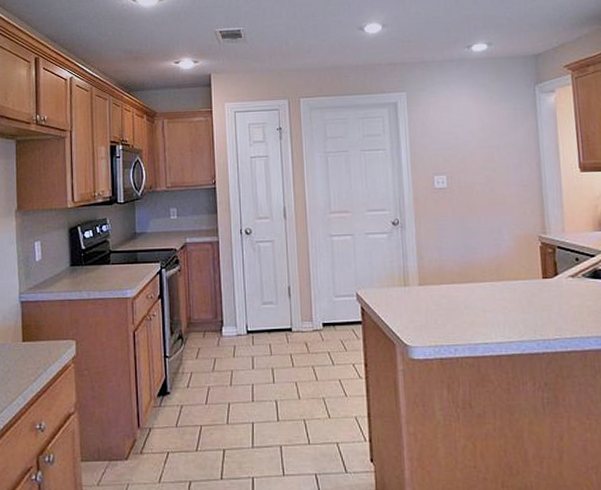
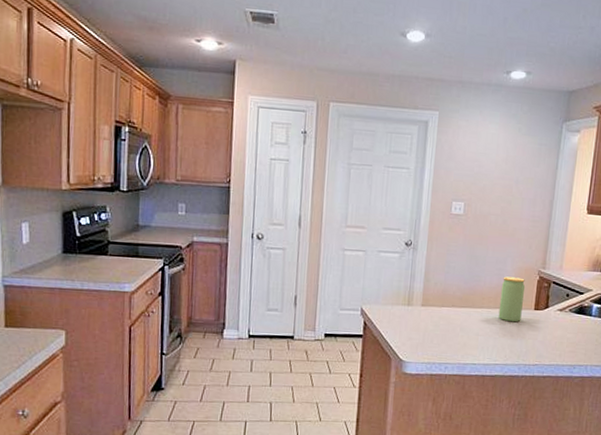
jar: none [501,246,530,293] -> present [498,276,526,321]

